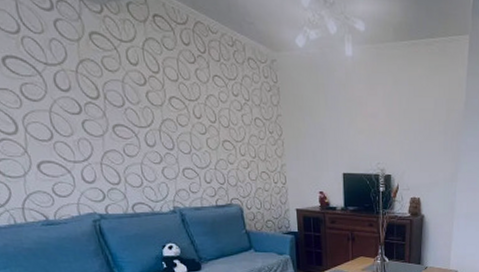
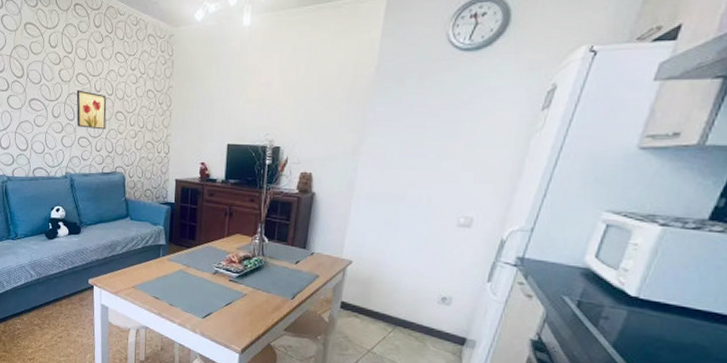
wall art: none [172,115,214,160] -> present [76,90,107,130]

